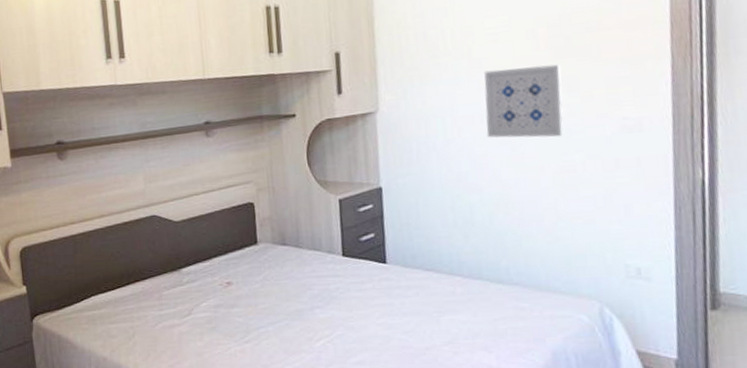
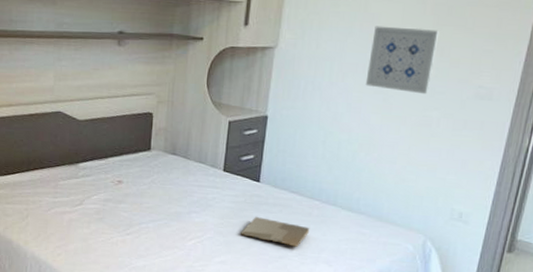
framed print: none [374,304,457,334] -> present [239,217,310,247]

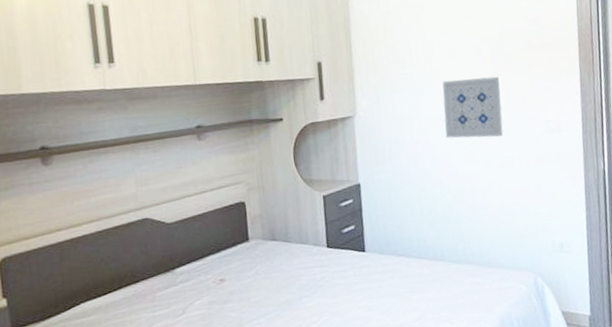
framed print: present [239,217,310,247] -> none [356,287,425,312]

